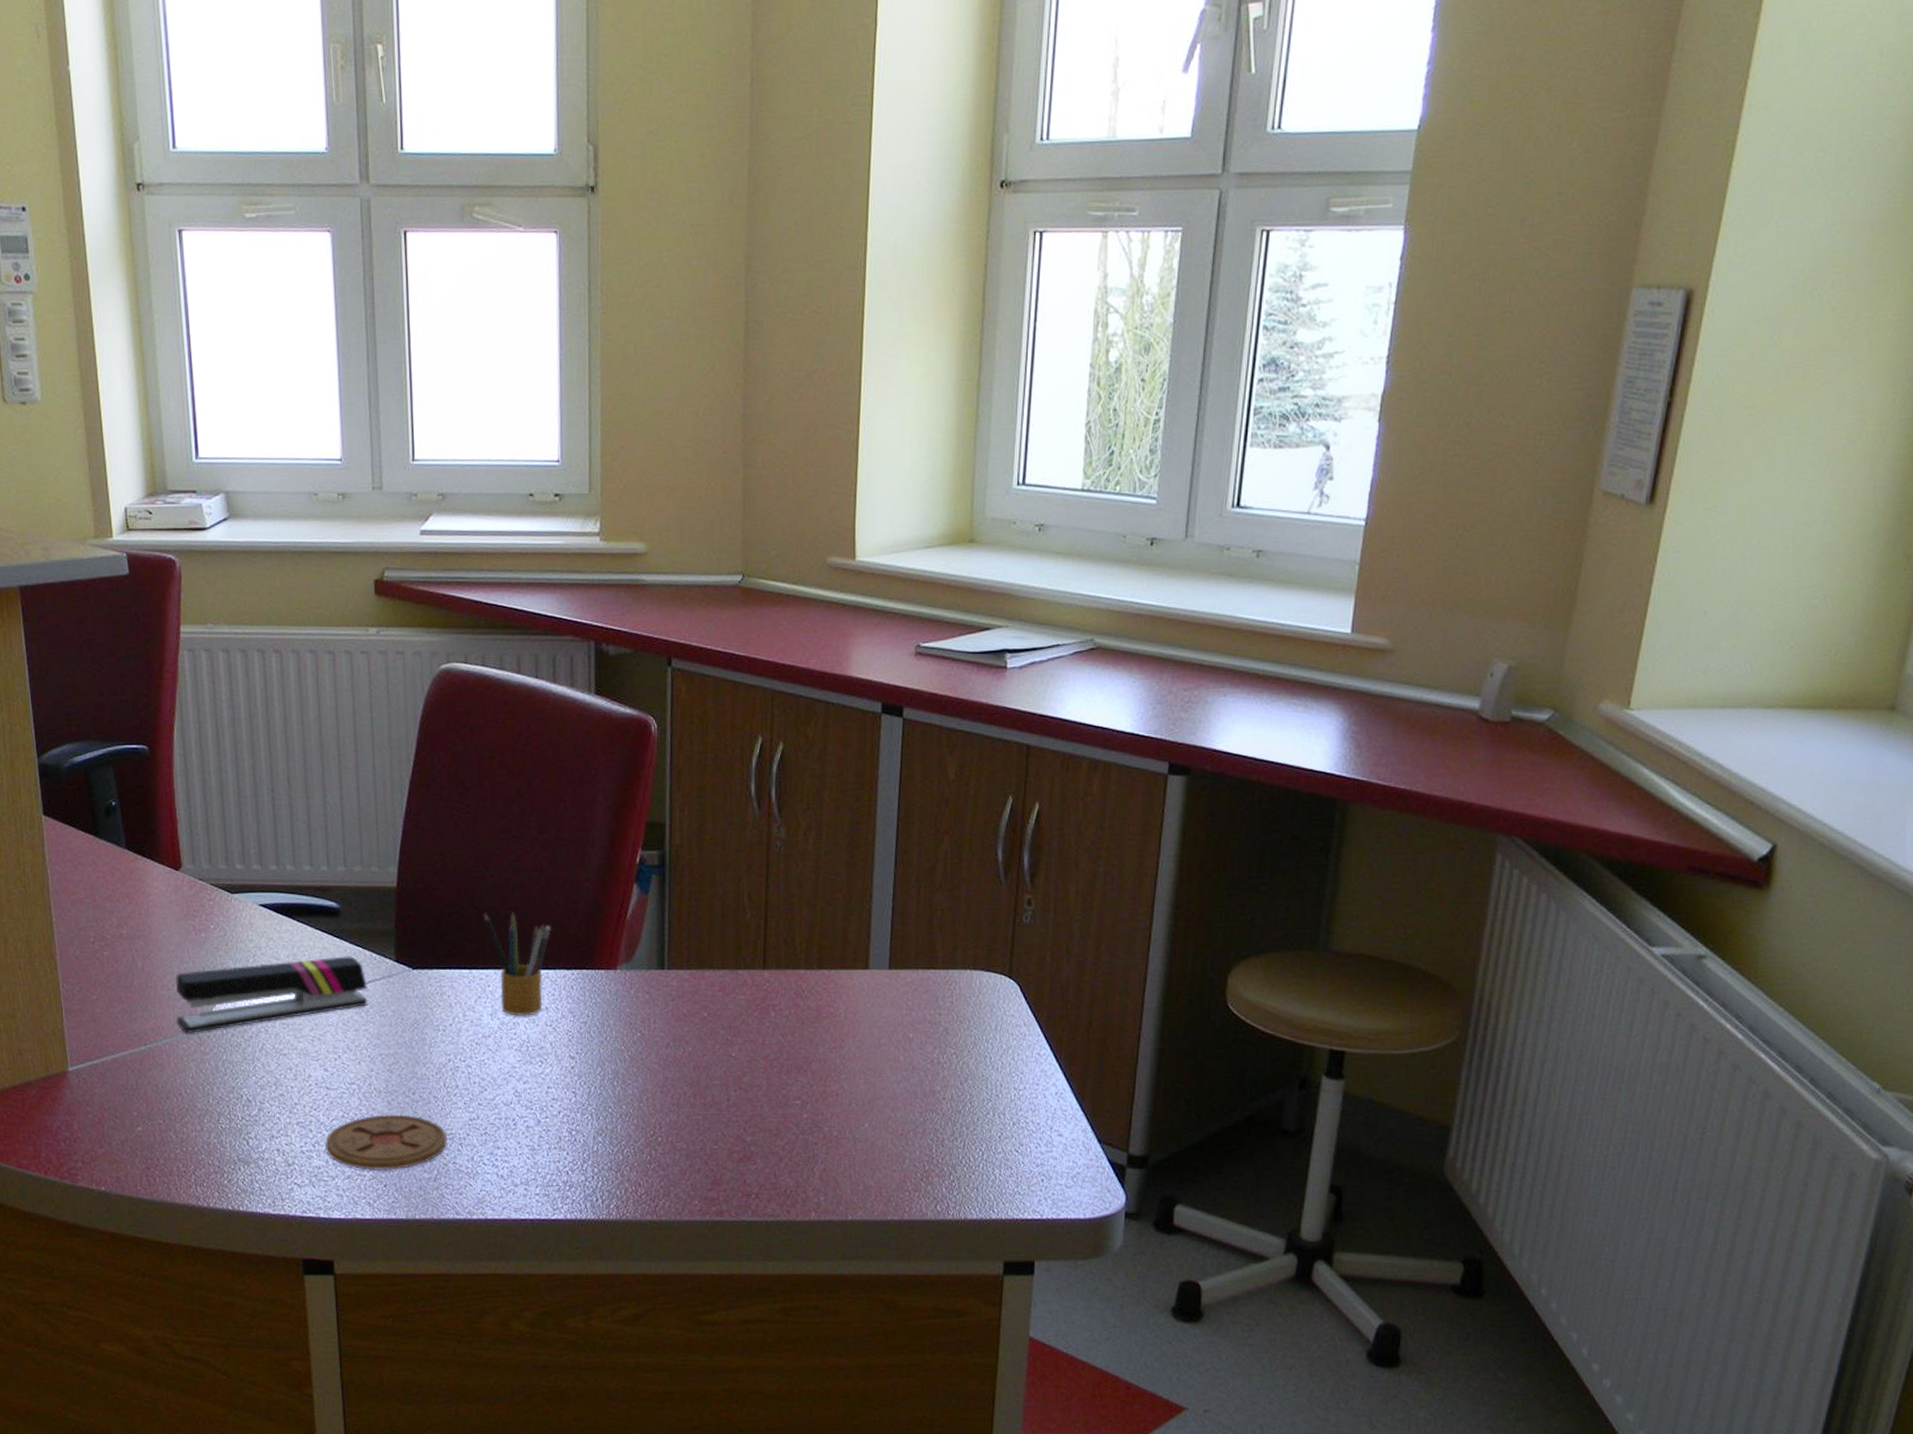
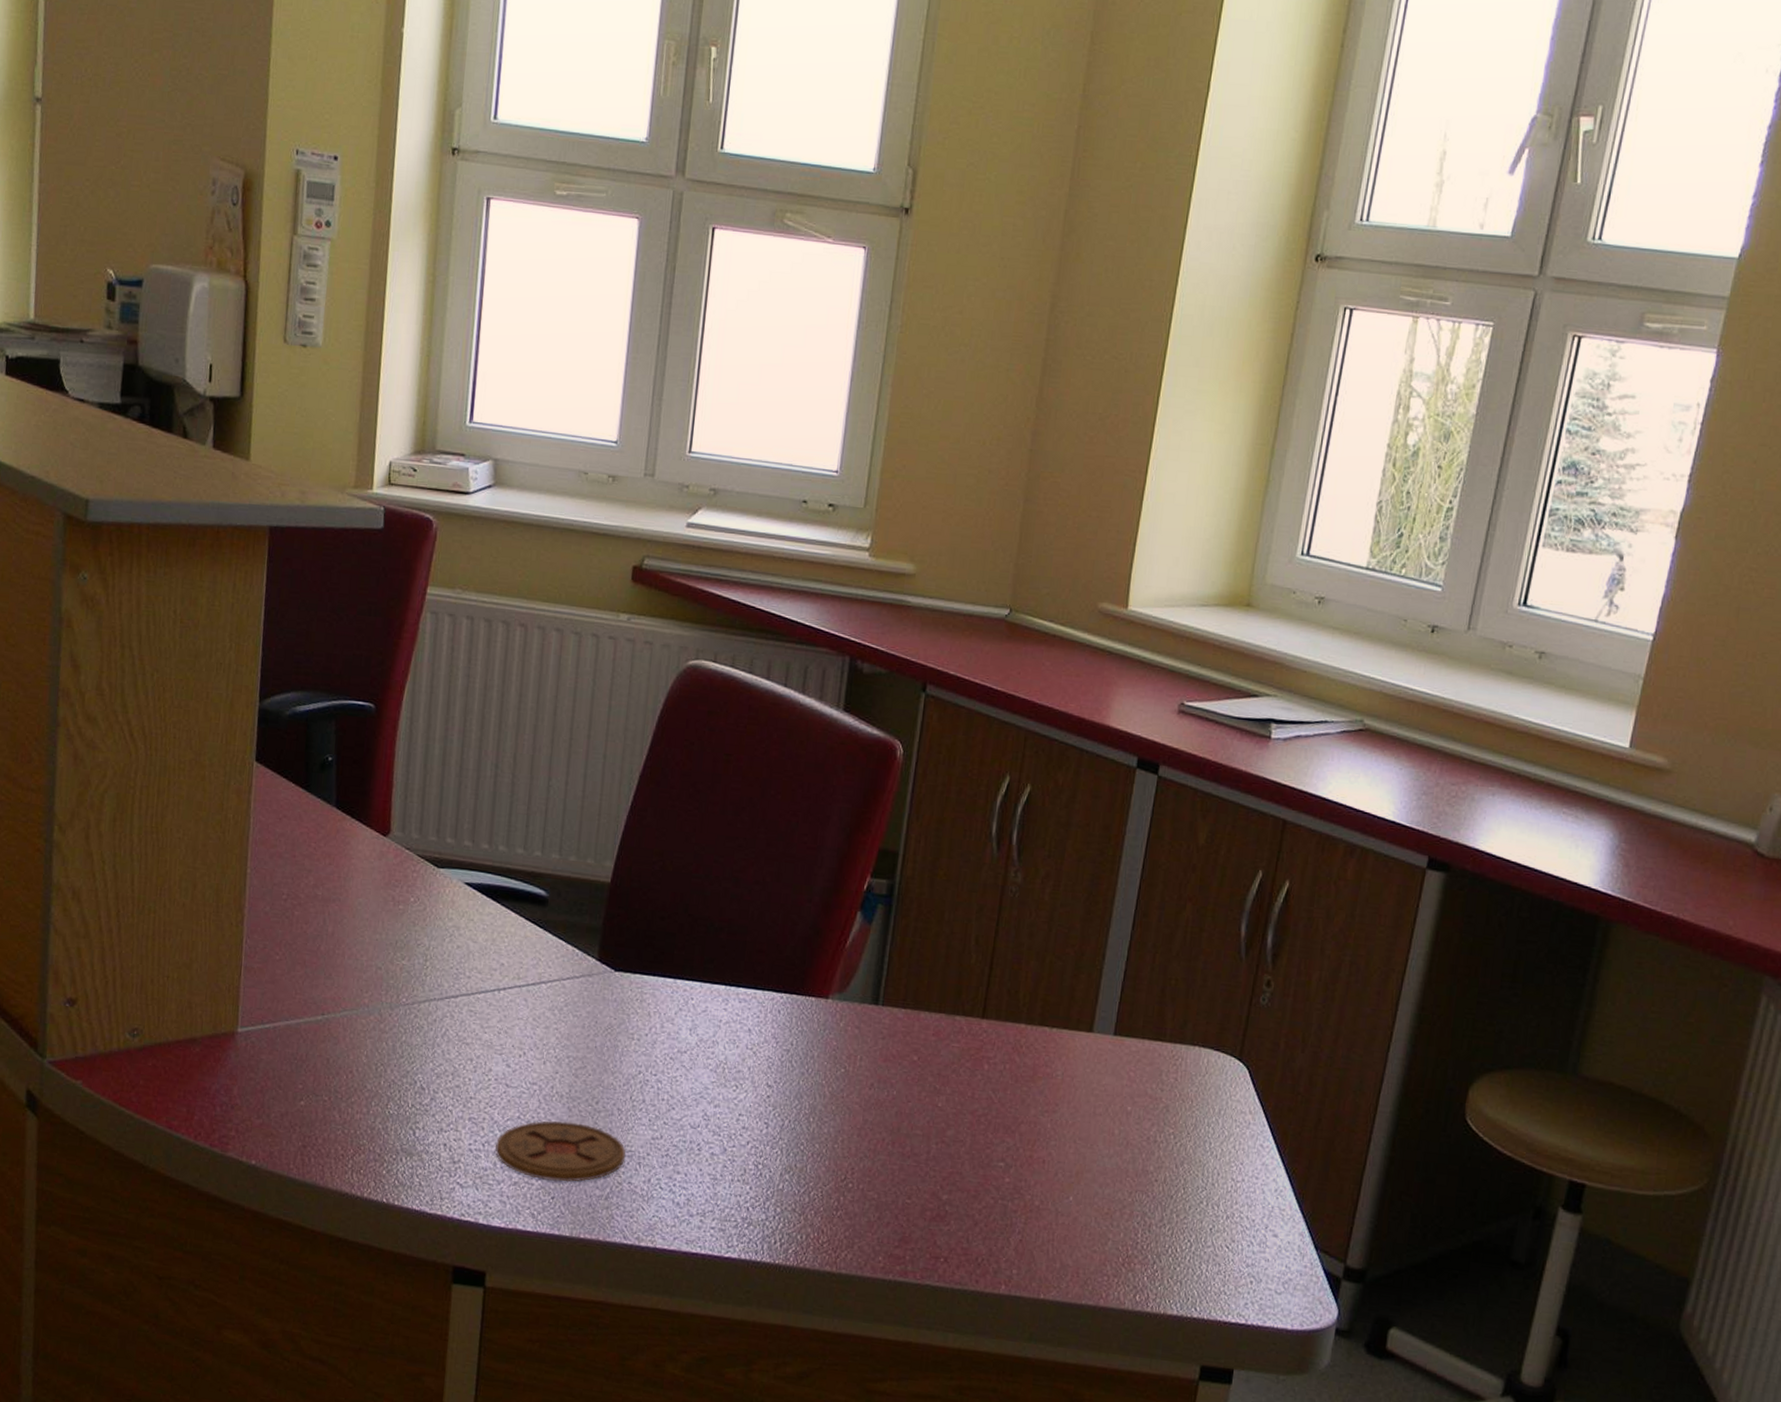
stapler: present [175,956,368,1033] -> none [359,943,565,1009]
pencil box: present [483,912,551,1016] -> none [696,921,765,1036]

